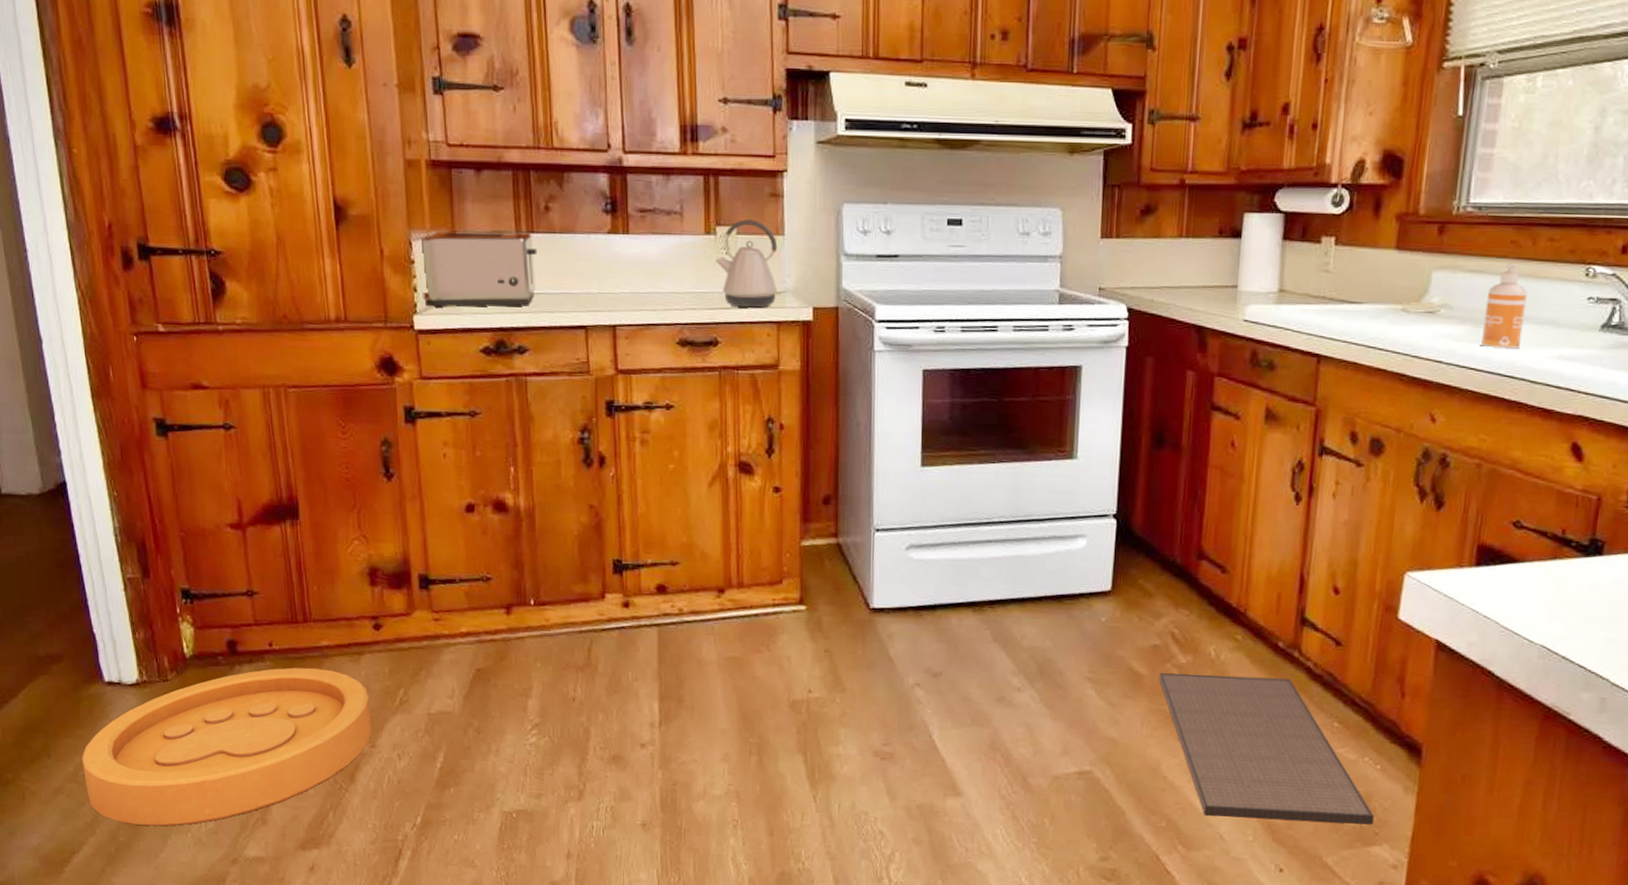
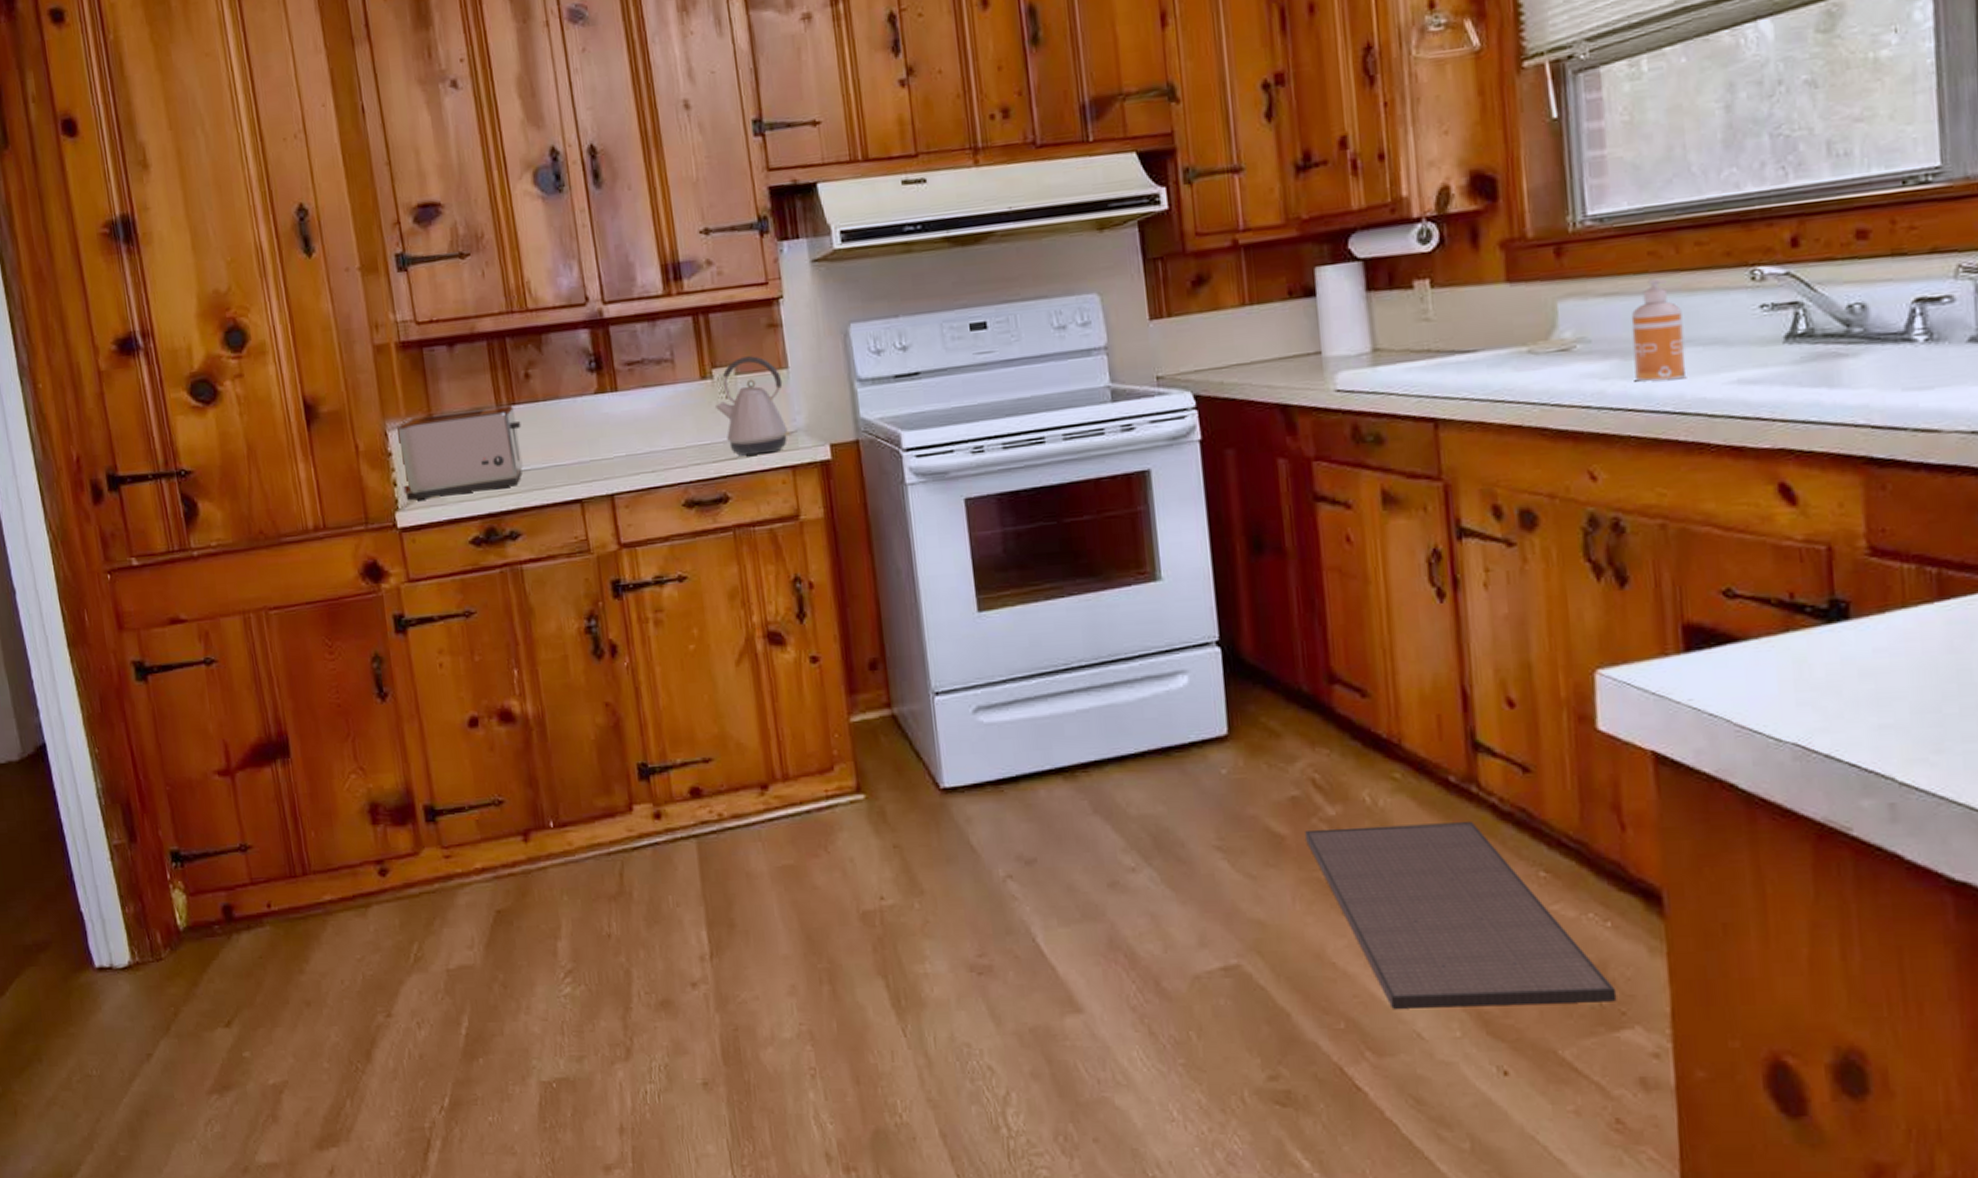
pet bowl: present [82,667,373,827] -> none [75,928,387,1135]

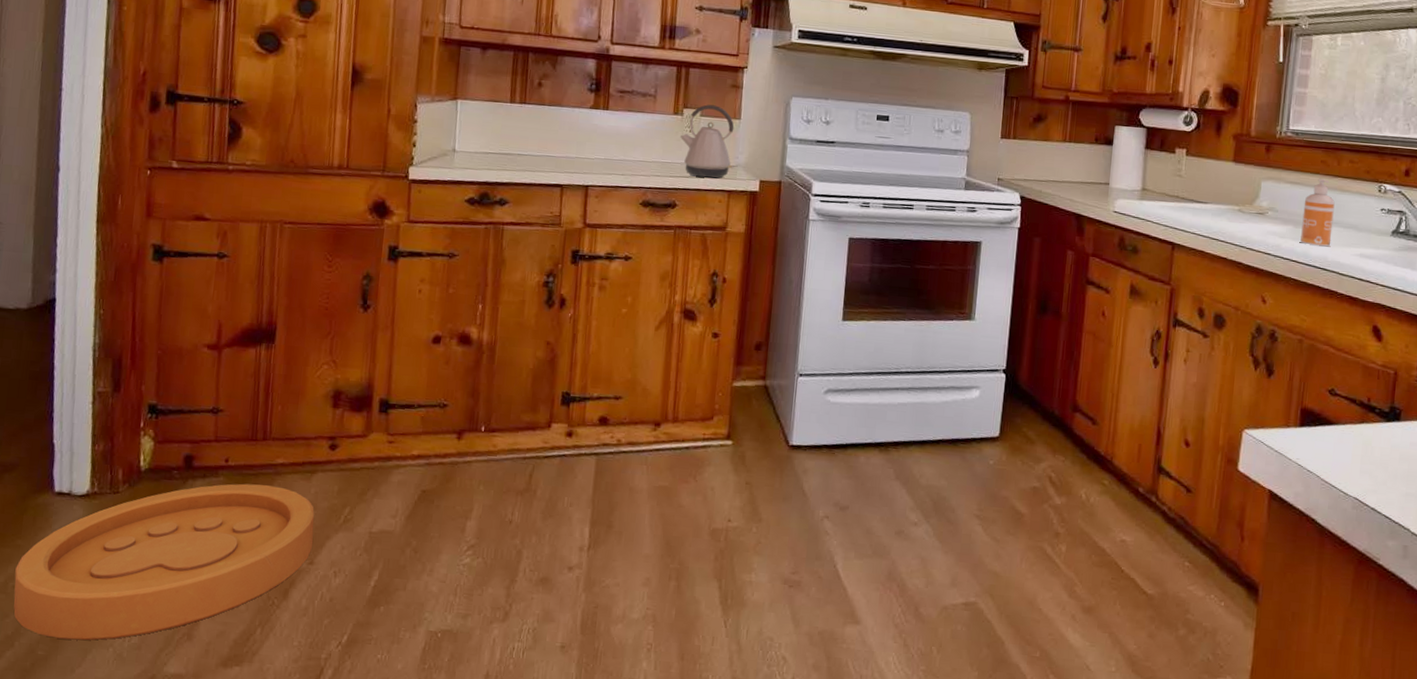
pet bowl: none [75,928,387,1135] -> present [13,483,315,641]
toaster: present [394,405,523,501] -> none [419,97,527,165]
doormat: present [1305,822,1617,1009] -> none [1037,513,1220,658]

